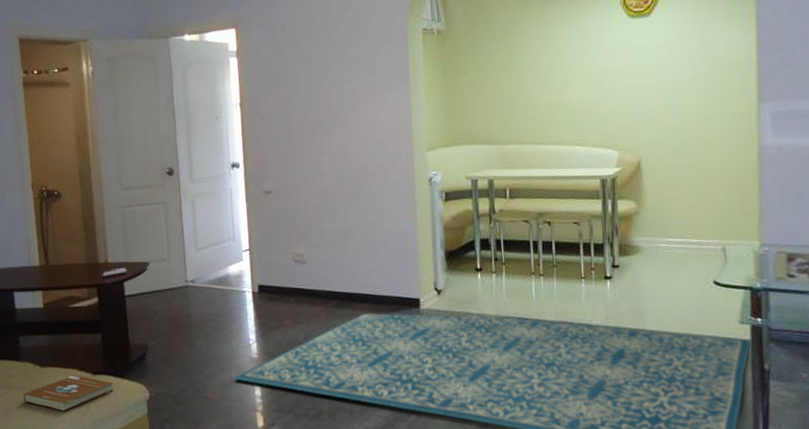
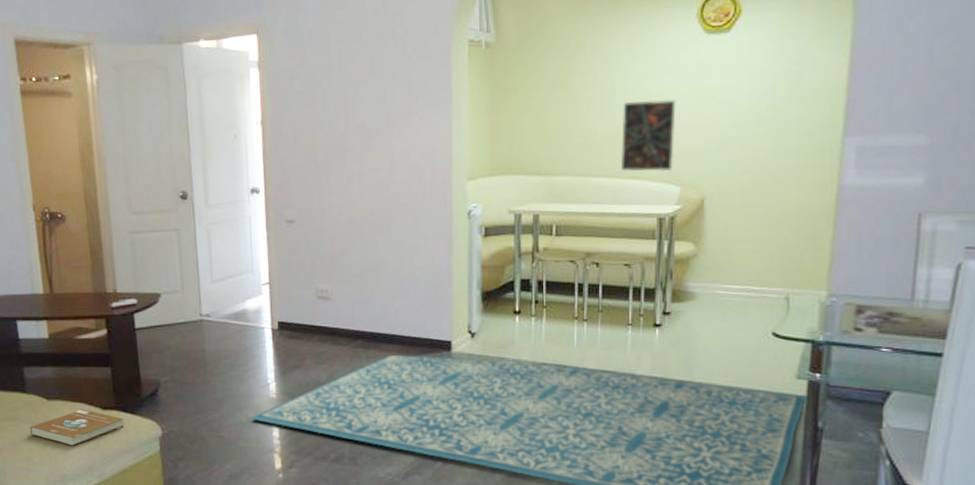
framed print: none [561,75,611,139] -> present [620,100,676,172]

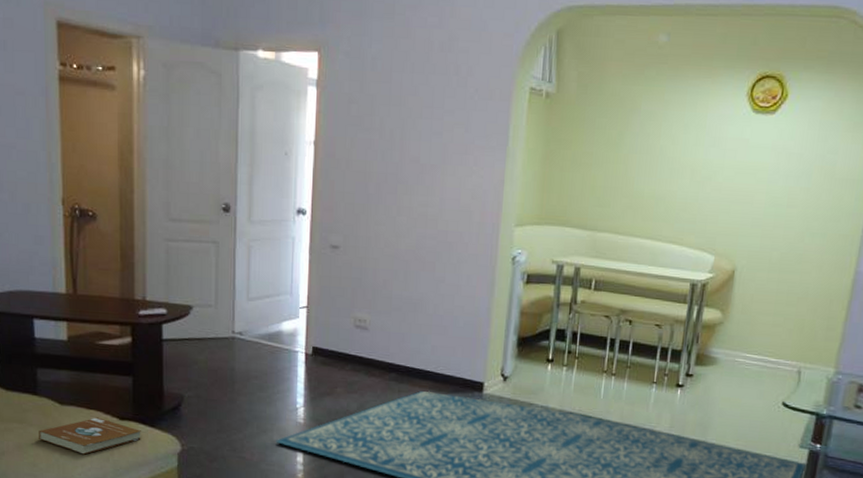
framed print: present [620,100,676,172] -> none [662,169,719,240]

